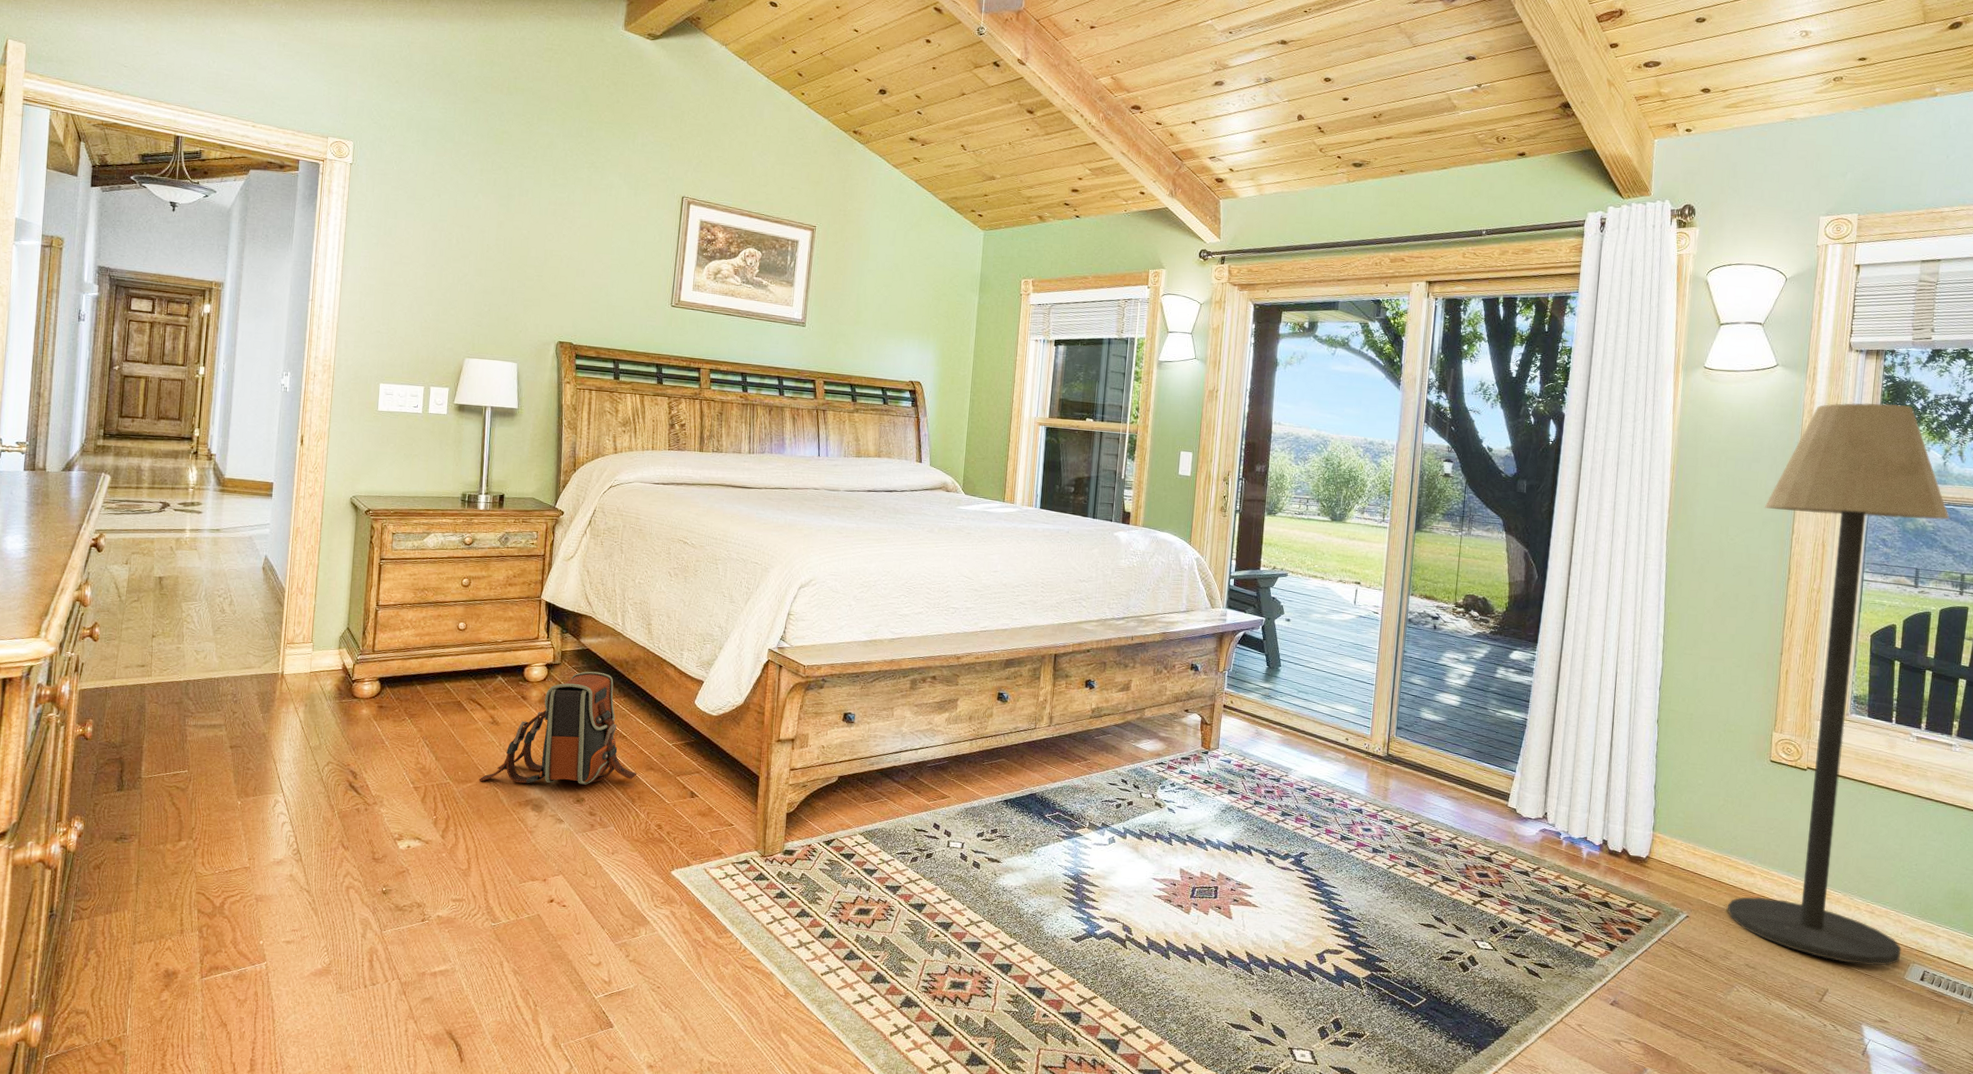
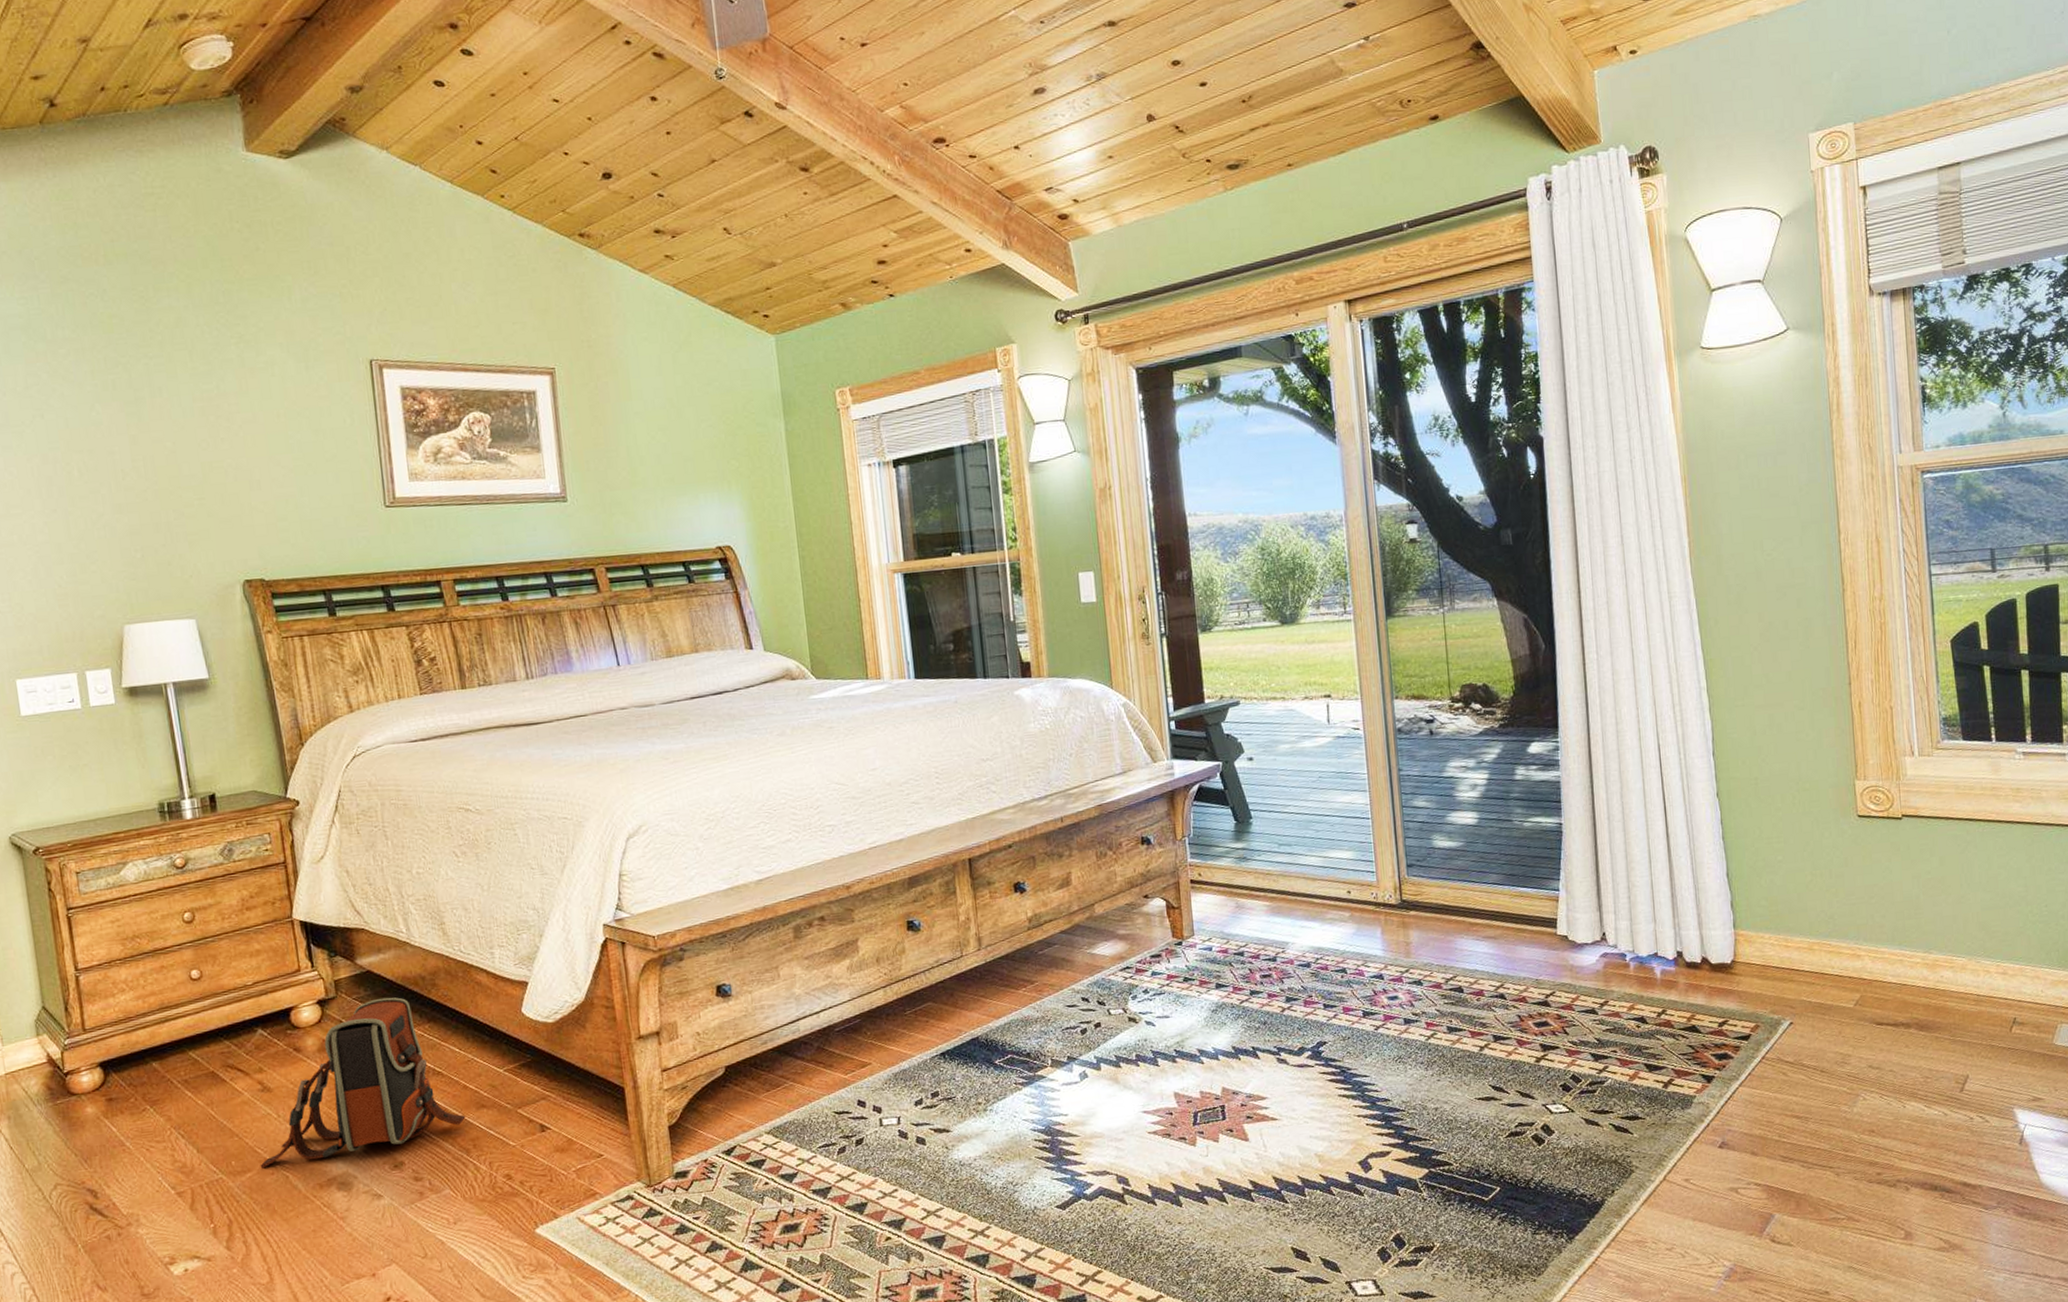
floor lamp: present [1727,402,1950,966] -> none [1801,350,2045,1040]

